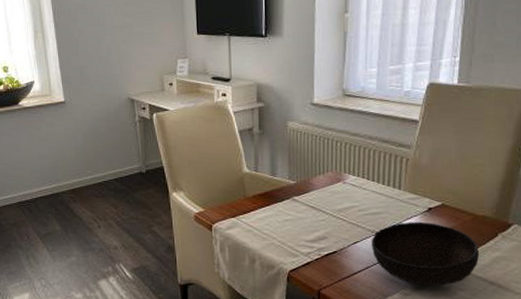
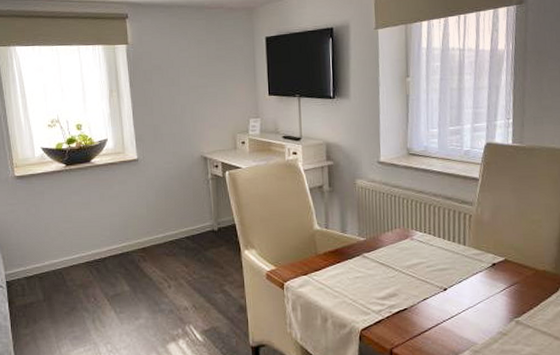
bowl: present [371,221,479,286] -> none [439,277,543,342]

